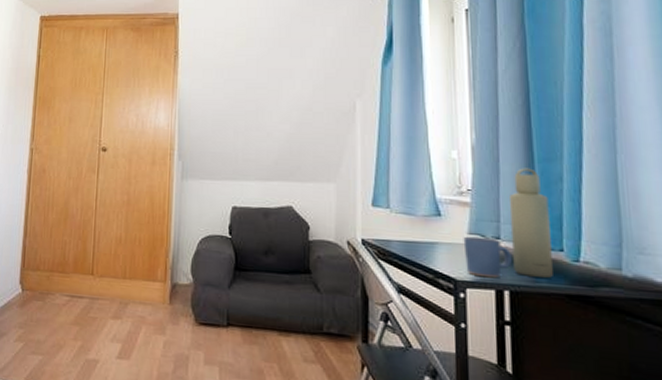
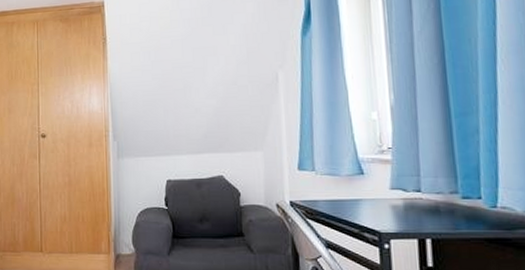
mug: present [463,236,512,278] -> none [385,191,433,228]
bottle: present [510,168,553,278] -> none [429,123,472,224]

